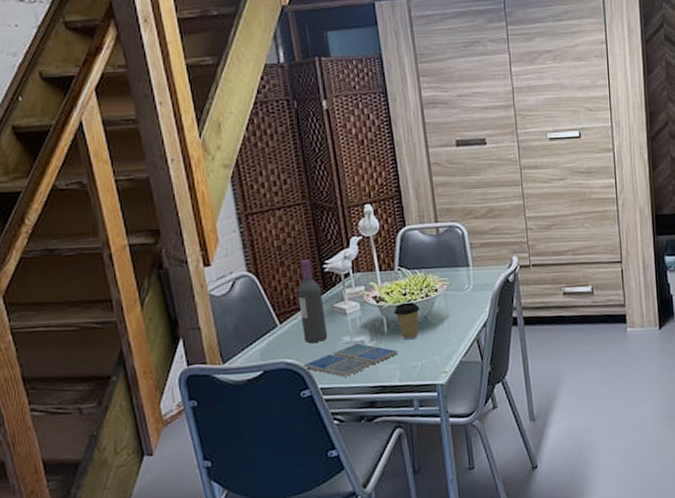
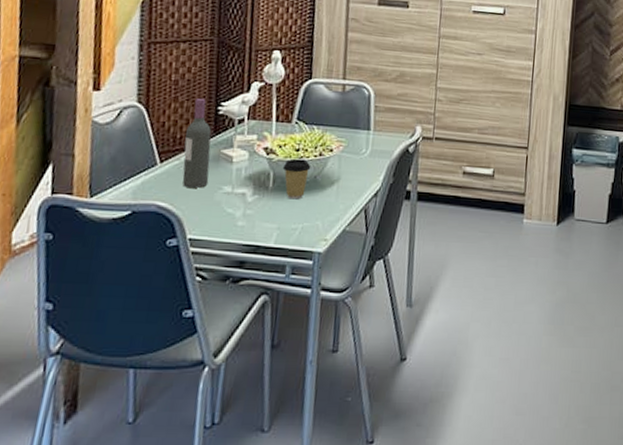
drink coaster: present [303,343,398,377] -> none [175,194,280,230]

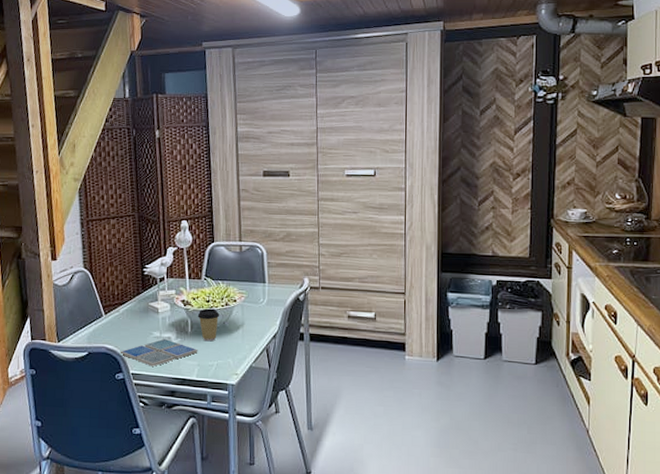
drink coaster: none [175,194,280,230] -> present [120,338,198,367]
wine bottle: present [182,99,212,188] -> none [121,263,142,333]

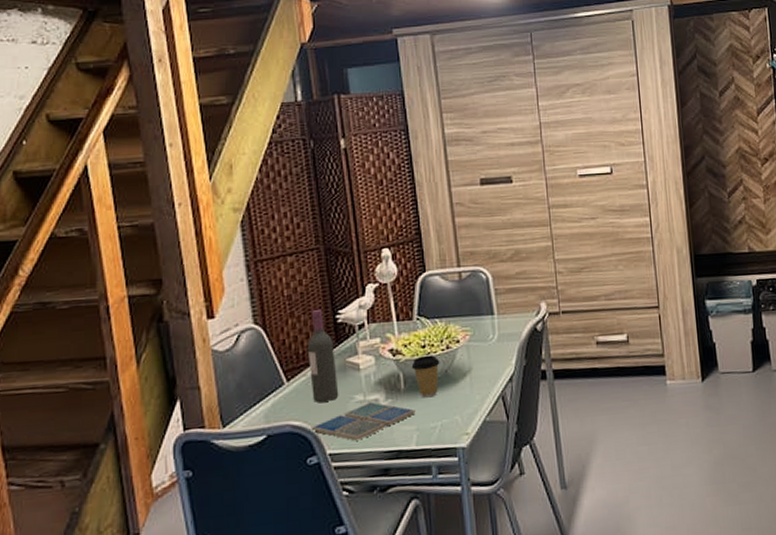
wine bottle: none [121,263,142,333] -> present [307,310,339,402]

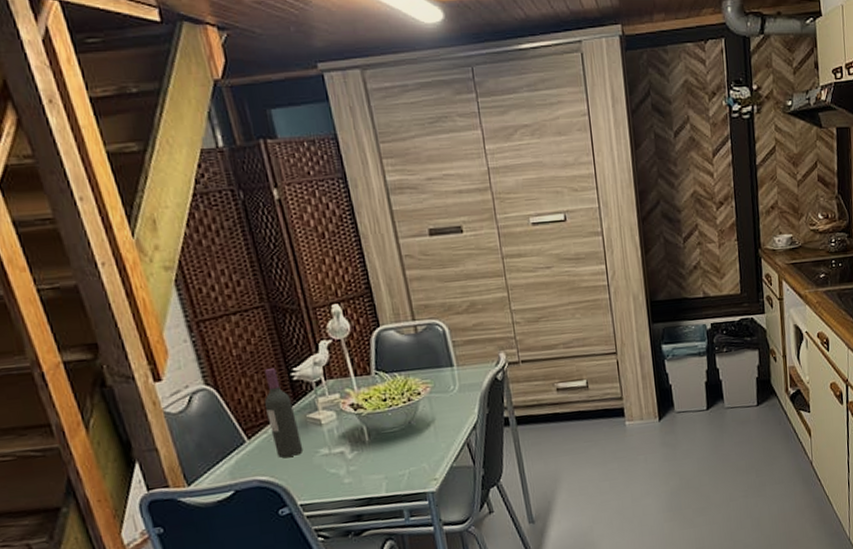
drink coaster: present [311,401,416,441] -> none [278,454,383,492]
coffee cup: present [411,355,440,398] -> none [374,407,403,449]

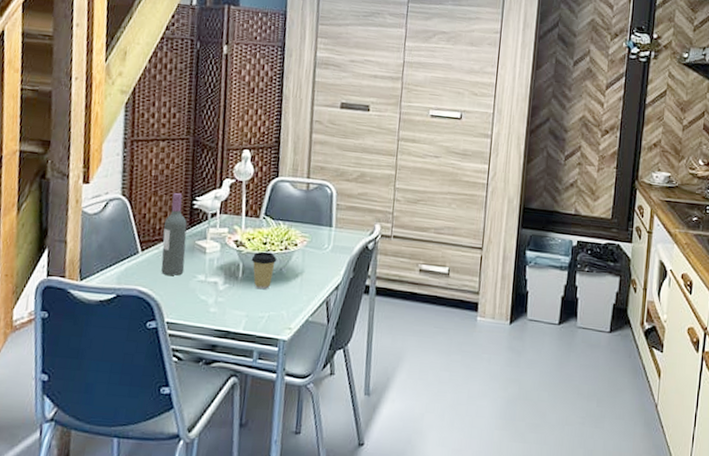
coffee cup: none [374,407,403,449] -> present [251,251,277,290]

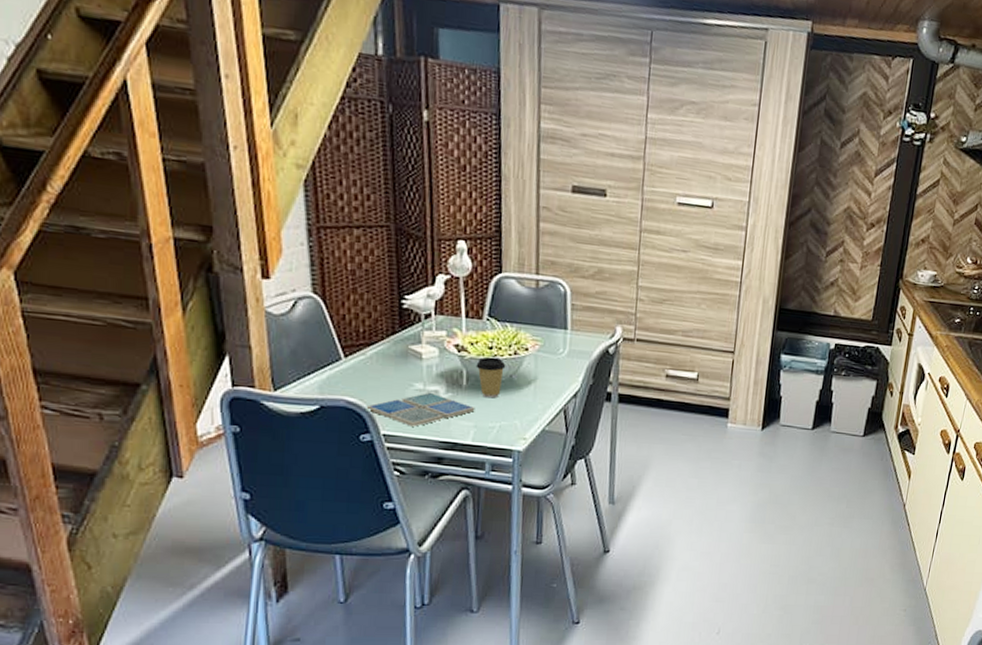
drink coaster: none [154,283,248,315] -> present [366,392,475,427]
wine bottle: present [161,193,188,276] -> none [368,291,399,384]

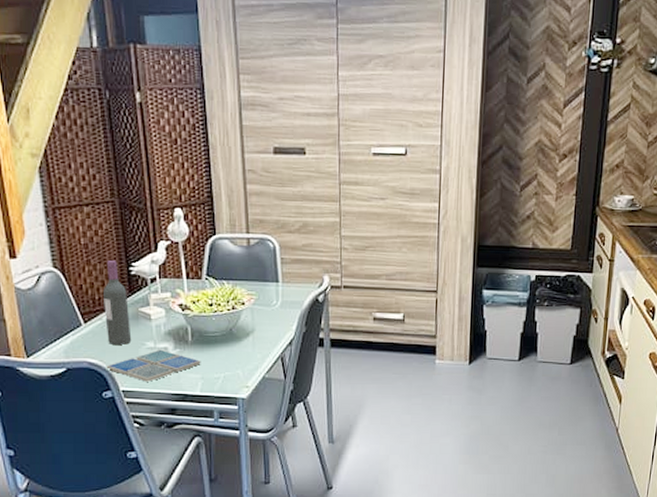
wine bottle: none [368,291,399,384] -> present [102,261,132,345]
coffee cup: present [476,356,506,399] -> none [199,313,226,351]

